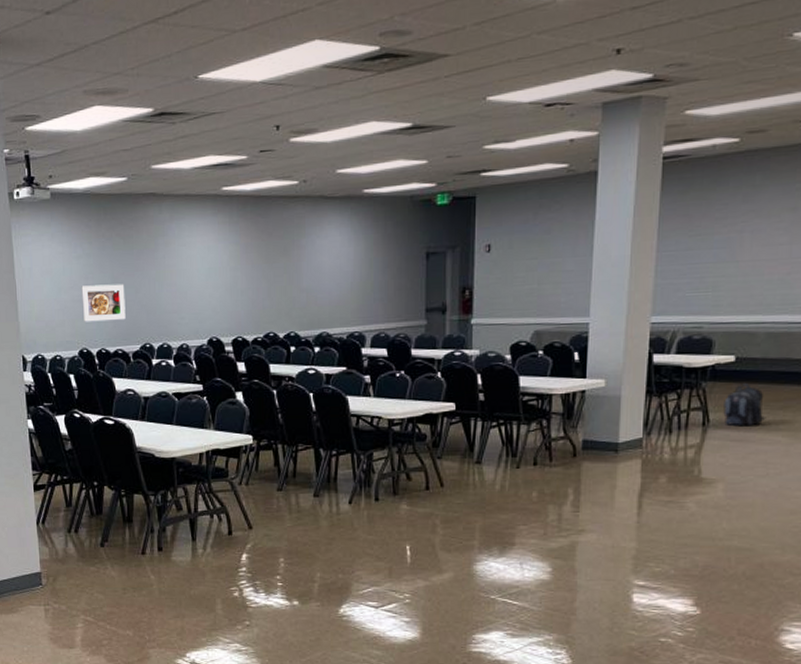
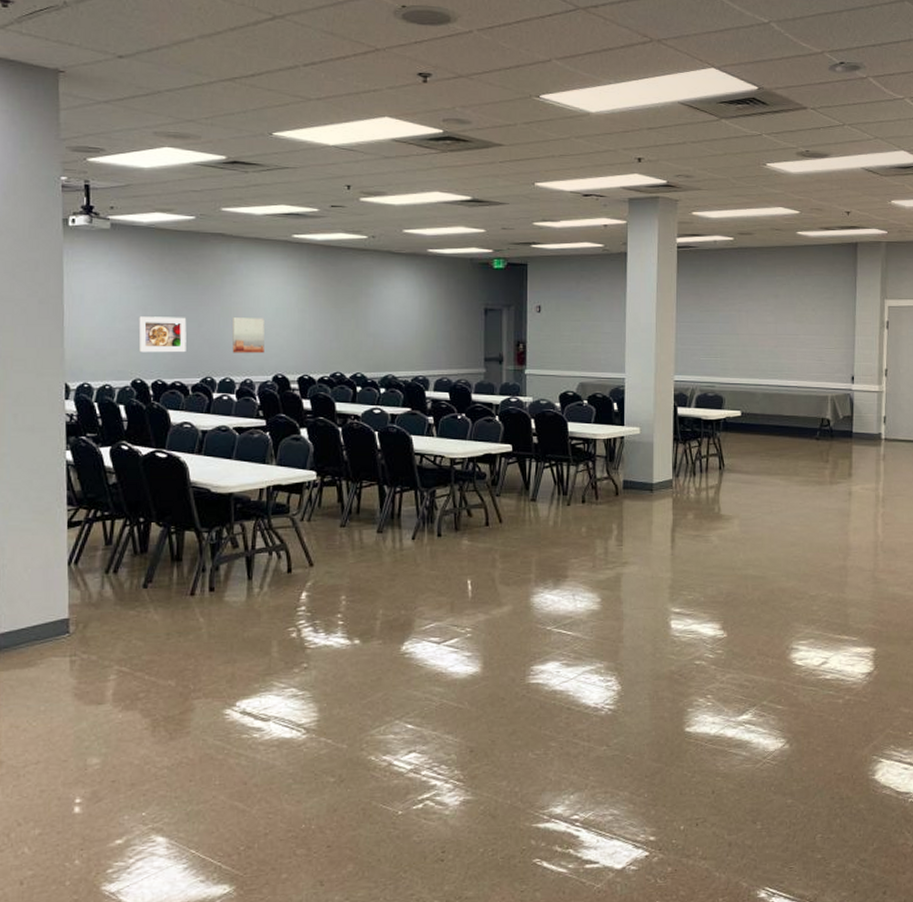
wall art: none [167,279,198,318] -> present [232,317,265,354]
backpack: present [723,383,766,427] -> none [735,434,768,471]

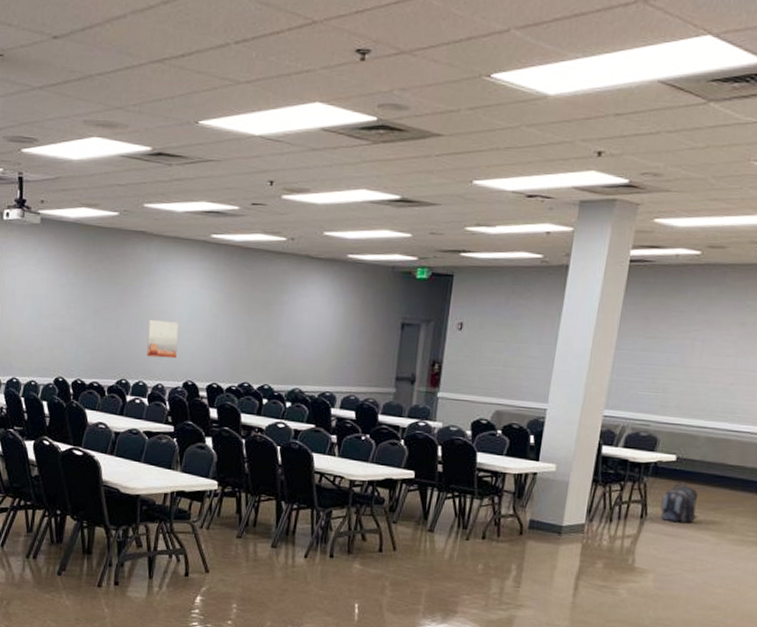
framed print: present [138,316,187,353] -> none [62,314,106,354]
backpack: none [735,434,768,471] -> present [660,482,699,524]

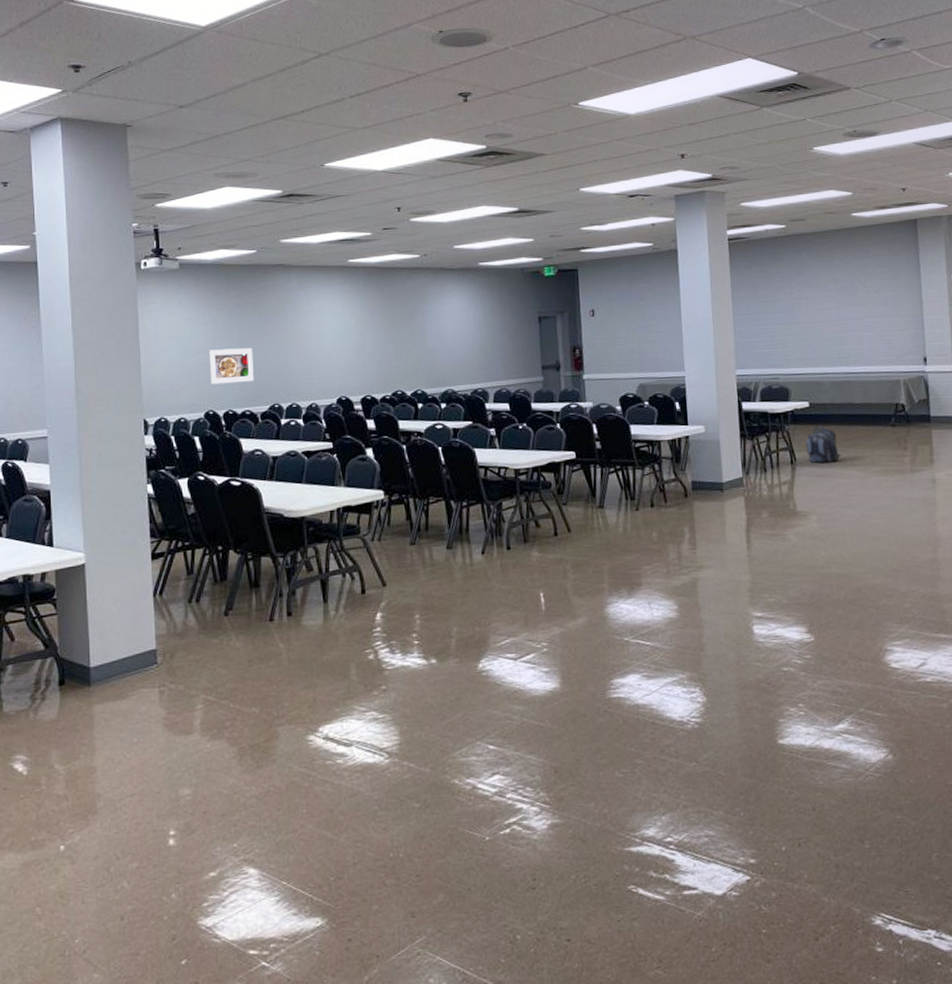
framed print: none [62,314,106,354] -> present [208,347,254,385]
wall art: present [146,320,179,359] -> none [296,342,327,379]

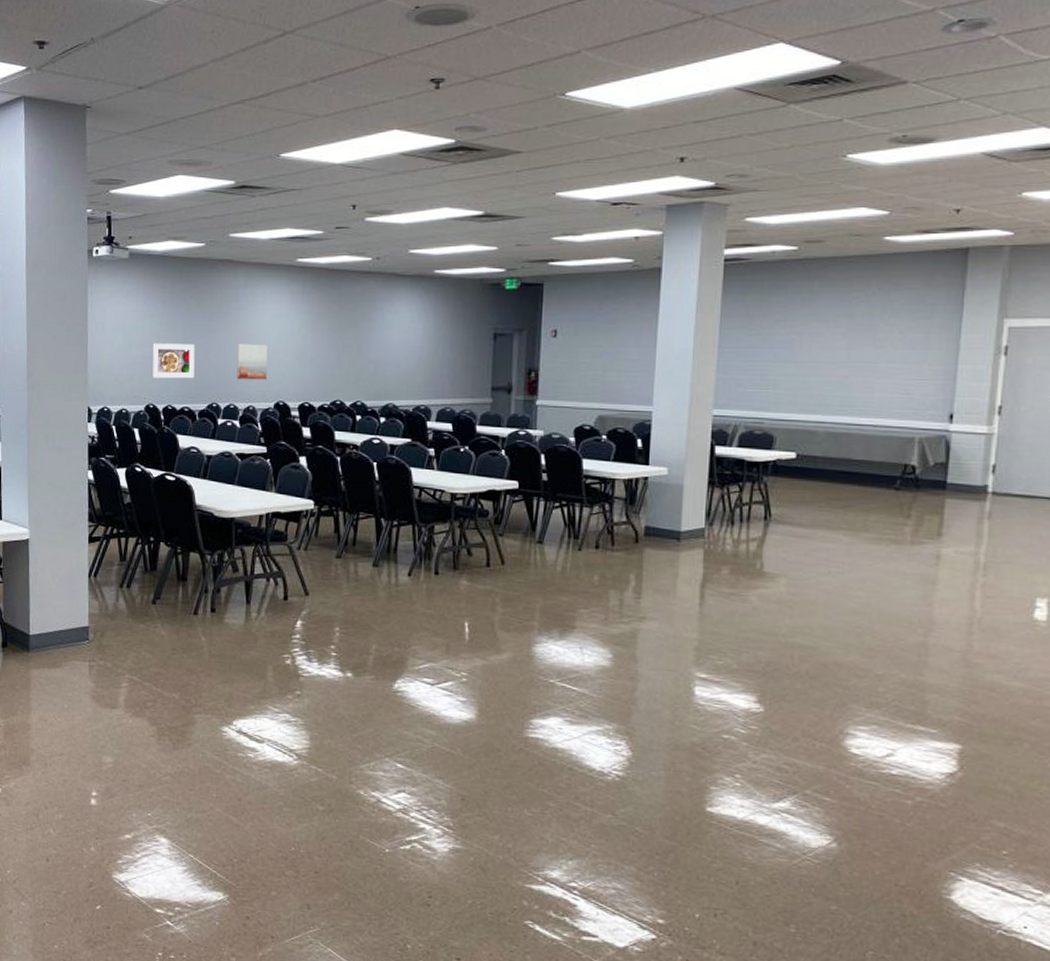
wall art: none [296,342,327,379] -> present [237,344,268,380]
backpack: present [805,425,842,464] -> none [785,480,828,523]

